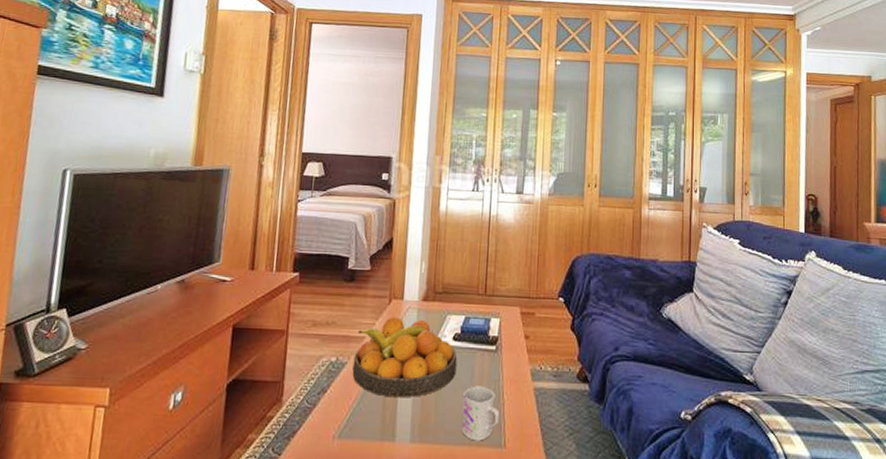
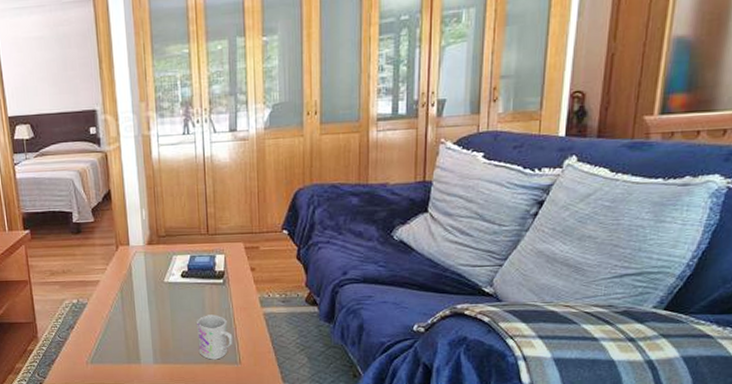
fruit bowl: present [352,317,457,398] -> none [92,261,188,329]

